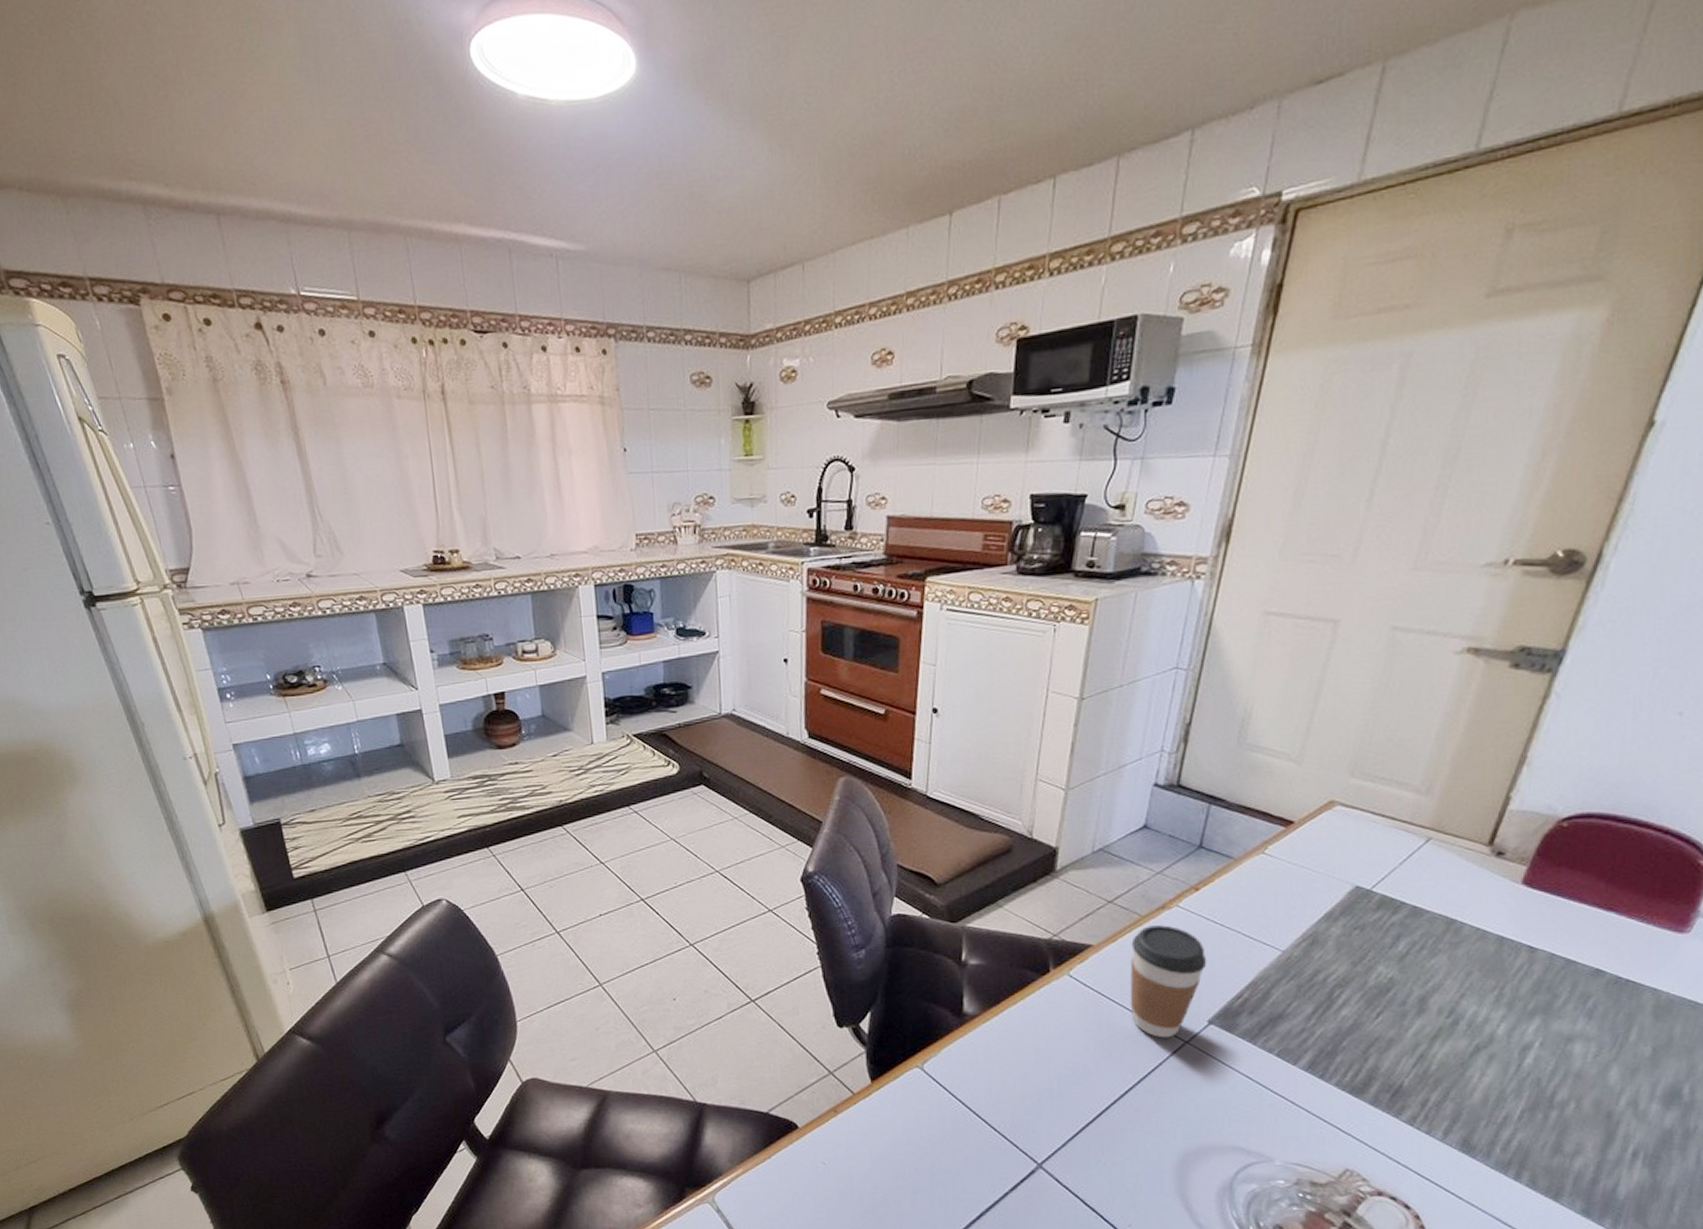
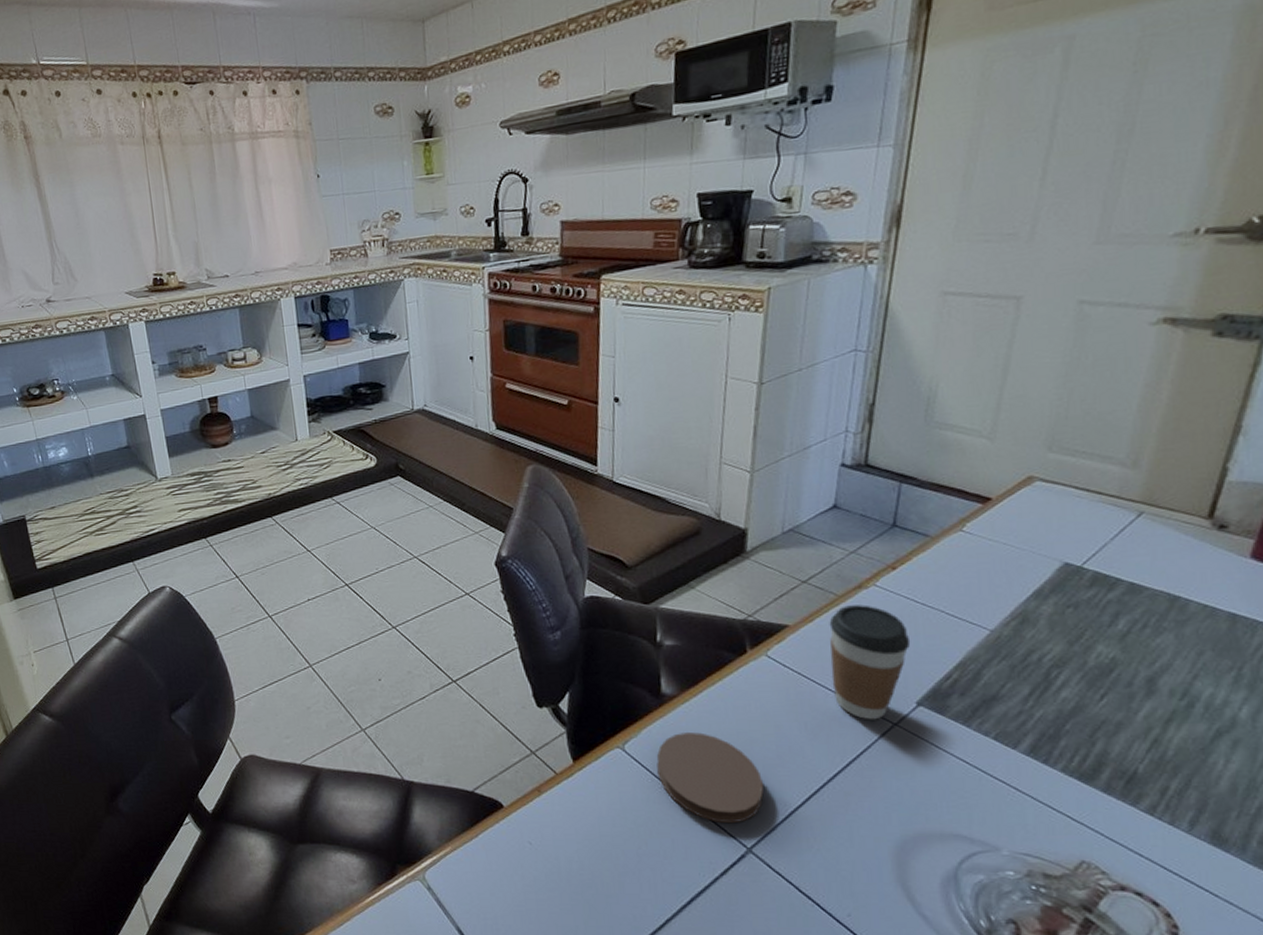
coaster: none [954,1051,1058,1141] -> present [656,732,764,824]

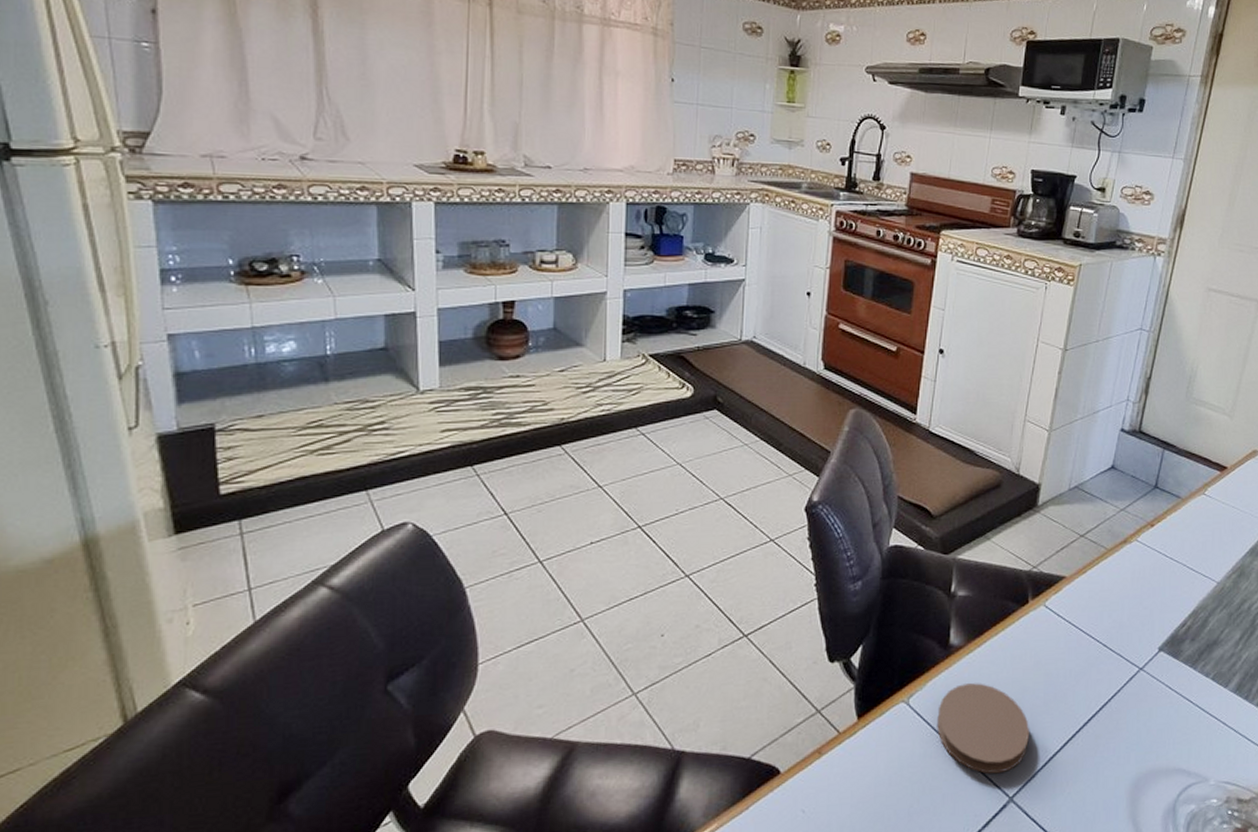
coffee cup: present [829,604,911,720] -> none [1095,558,1159,666]

